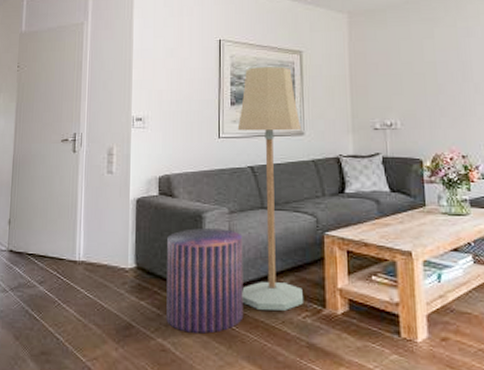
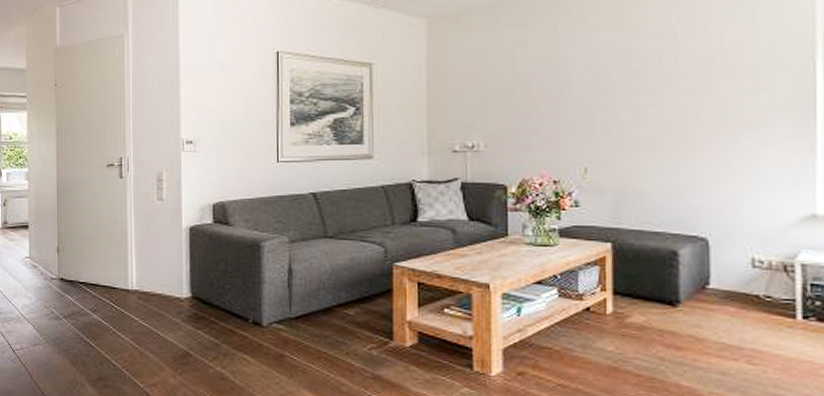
pouf: present [166,228,244,334] -> none [224,258,305,363]
floor lamp: present [237,67,303,311] -> none [298,81,370,342]

